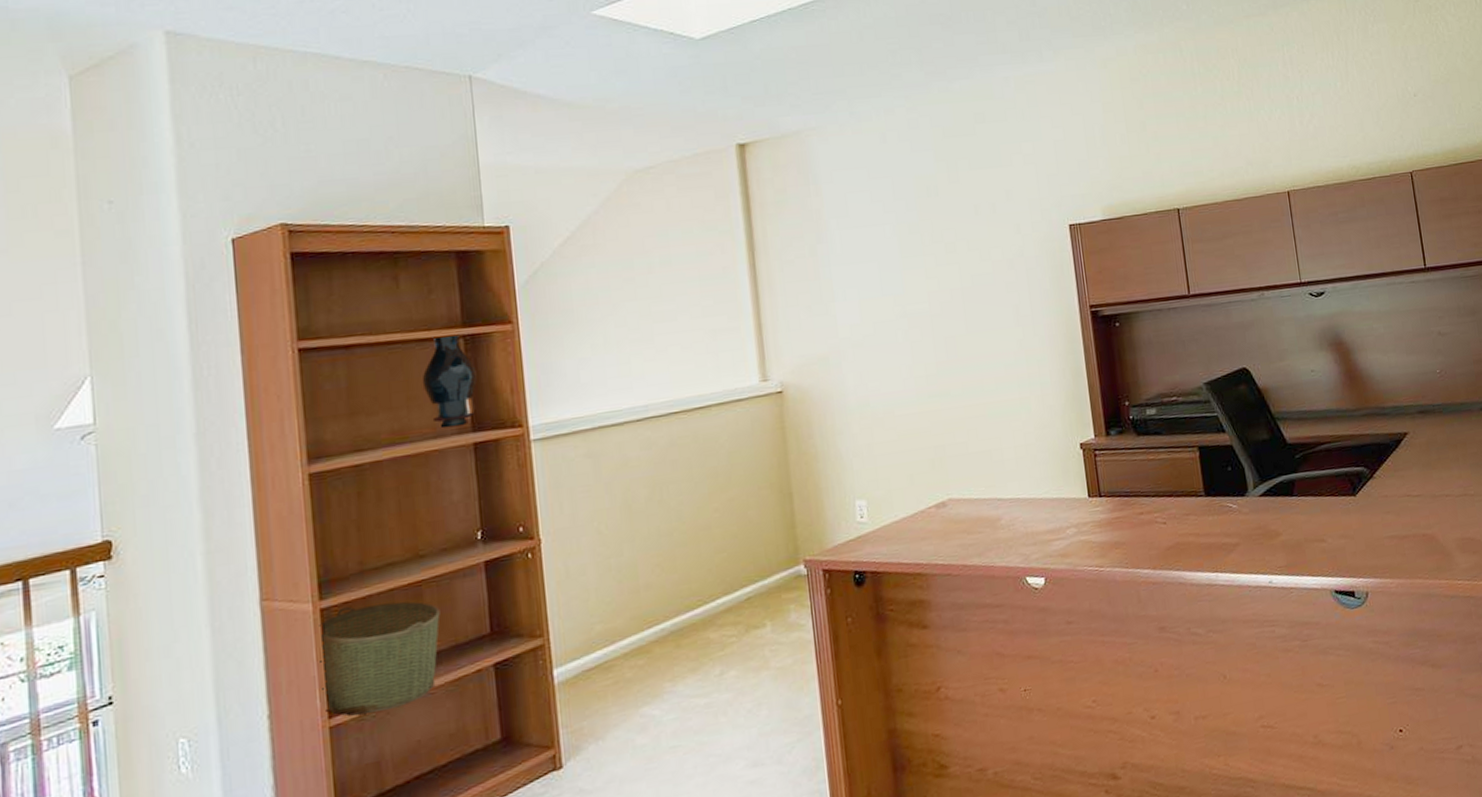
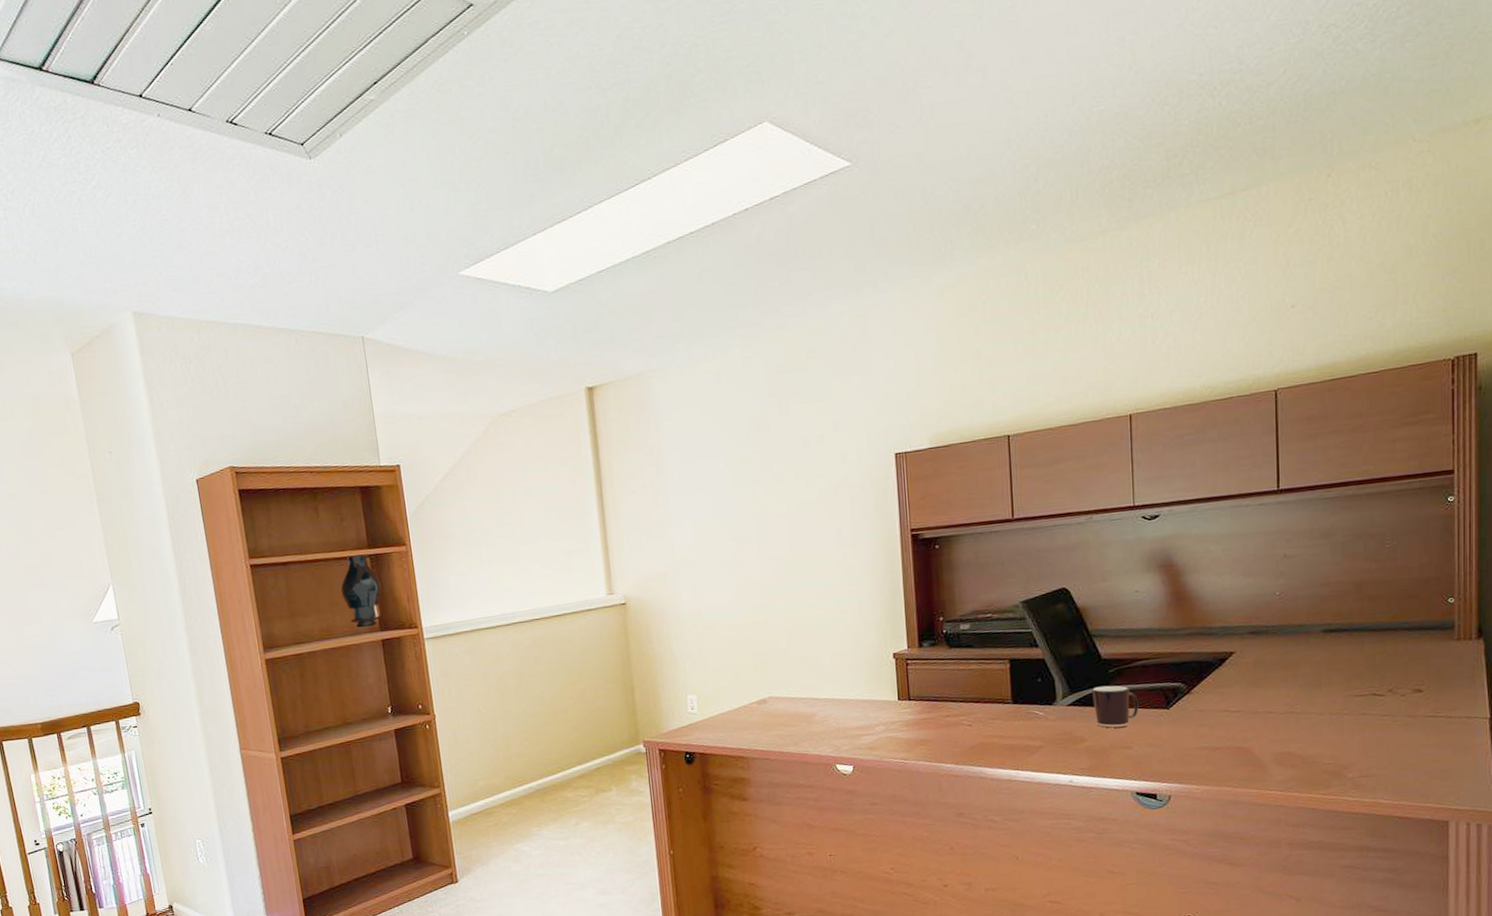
basket: present [319,601,440,715] -> none [281,755,365,833]
mug: none [1280,471,1328,520] -> present [1091,685,1139,728]

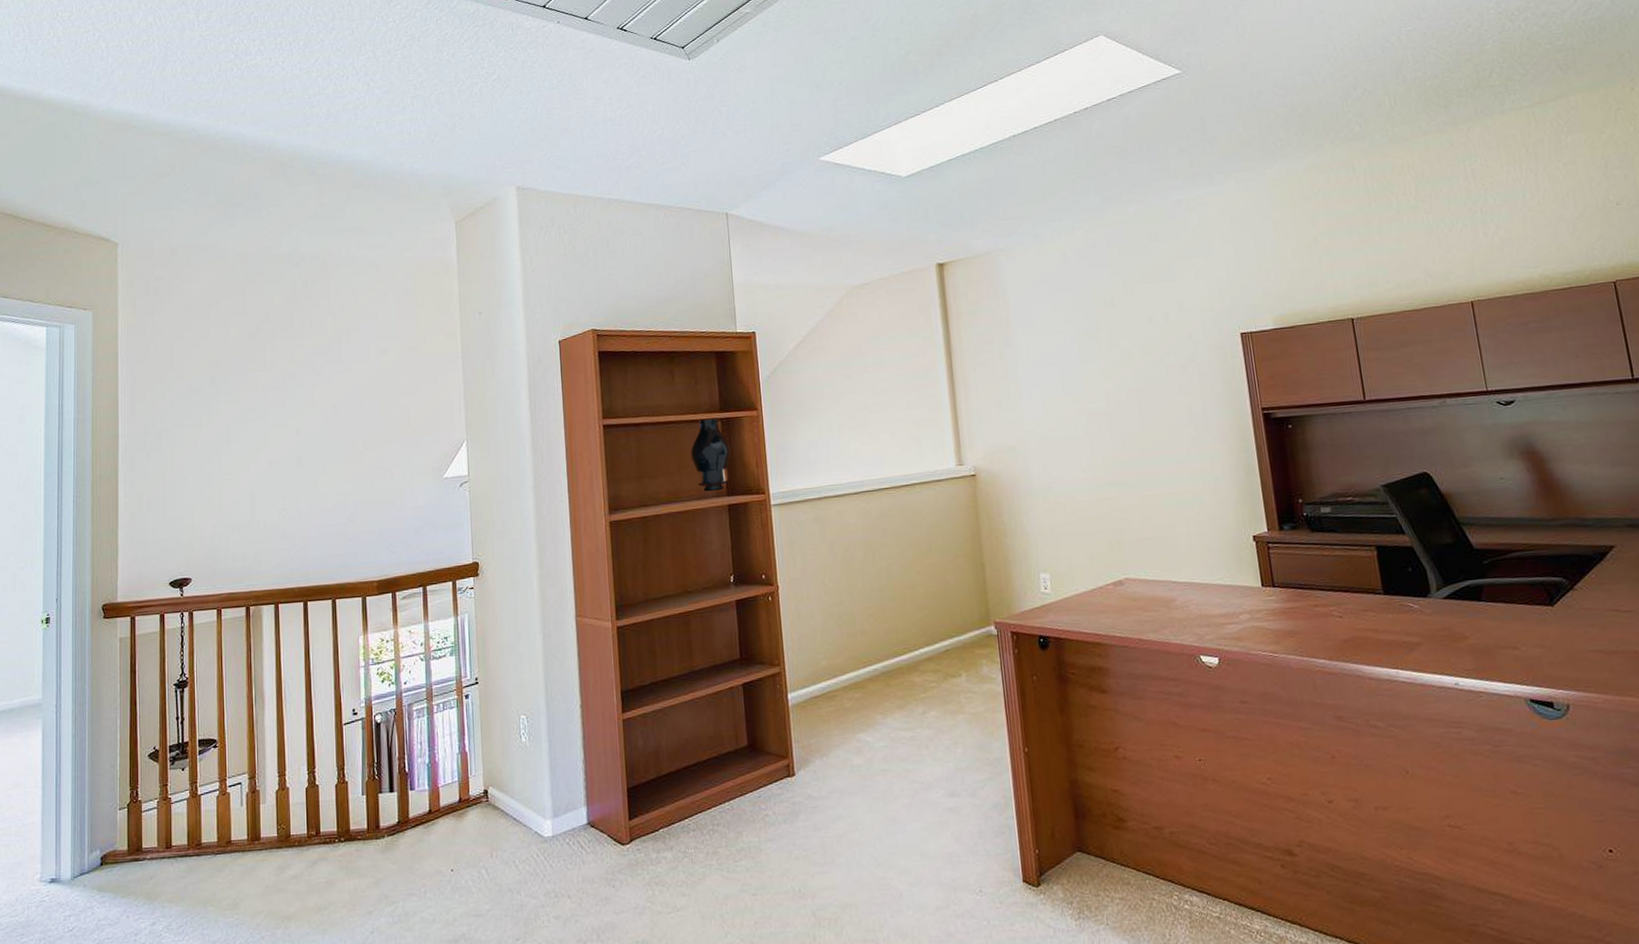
mug: present [1091,685,1139,728] -> none [1466,577,1521,626]

